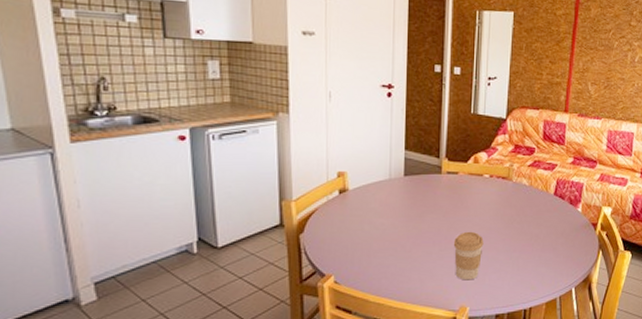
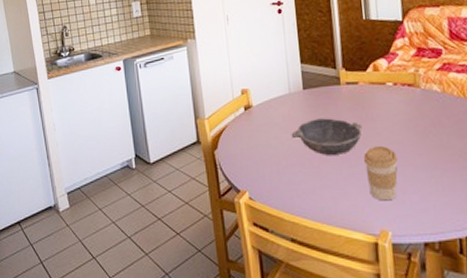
bowl: none [386,205,456,241] -> present [291,118,362,156]

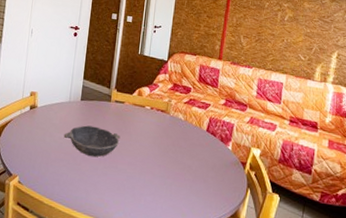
coffee cup: present [363,145,398,201] -> none [115,154,142,199]

